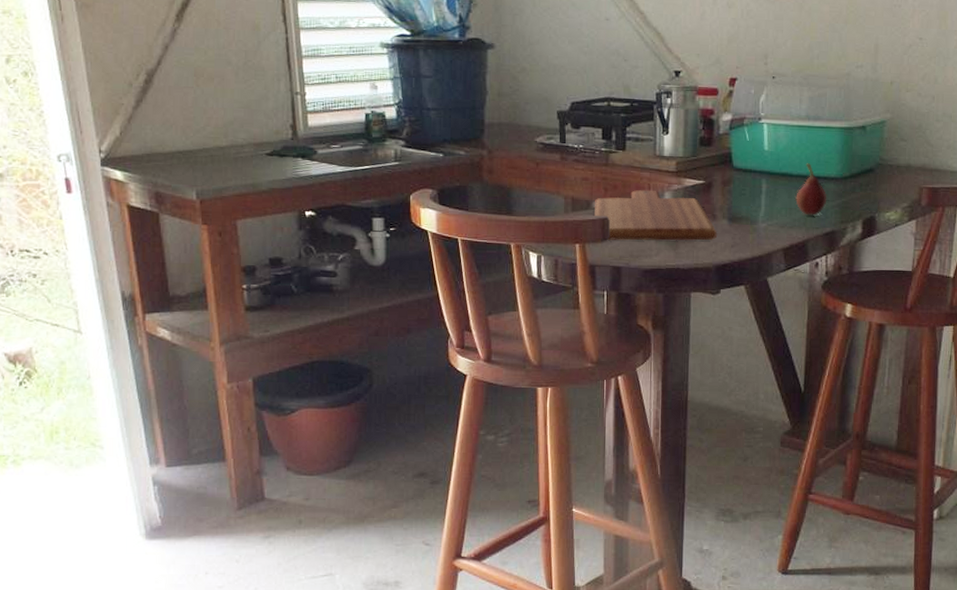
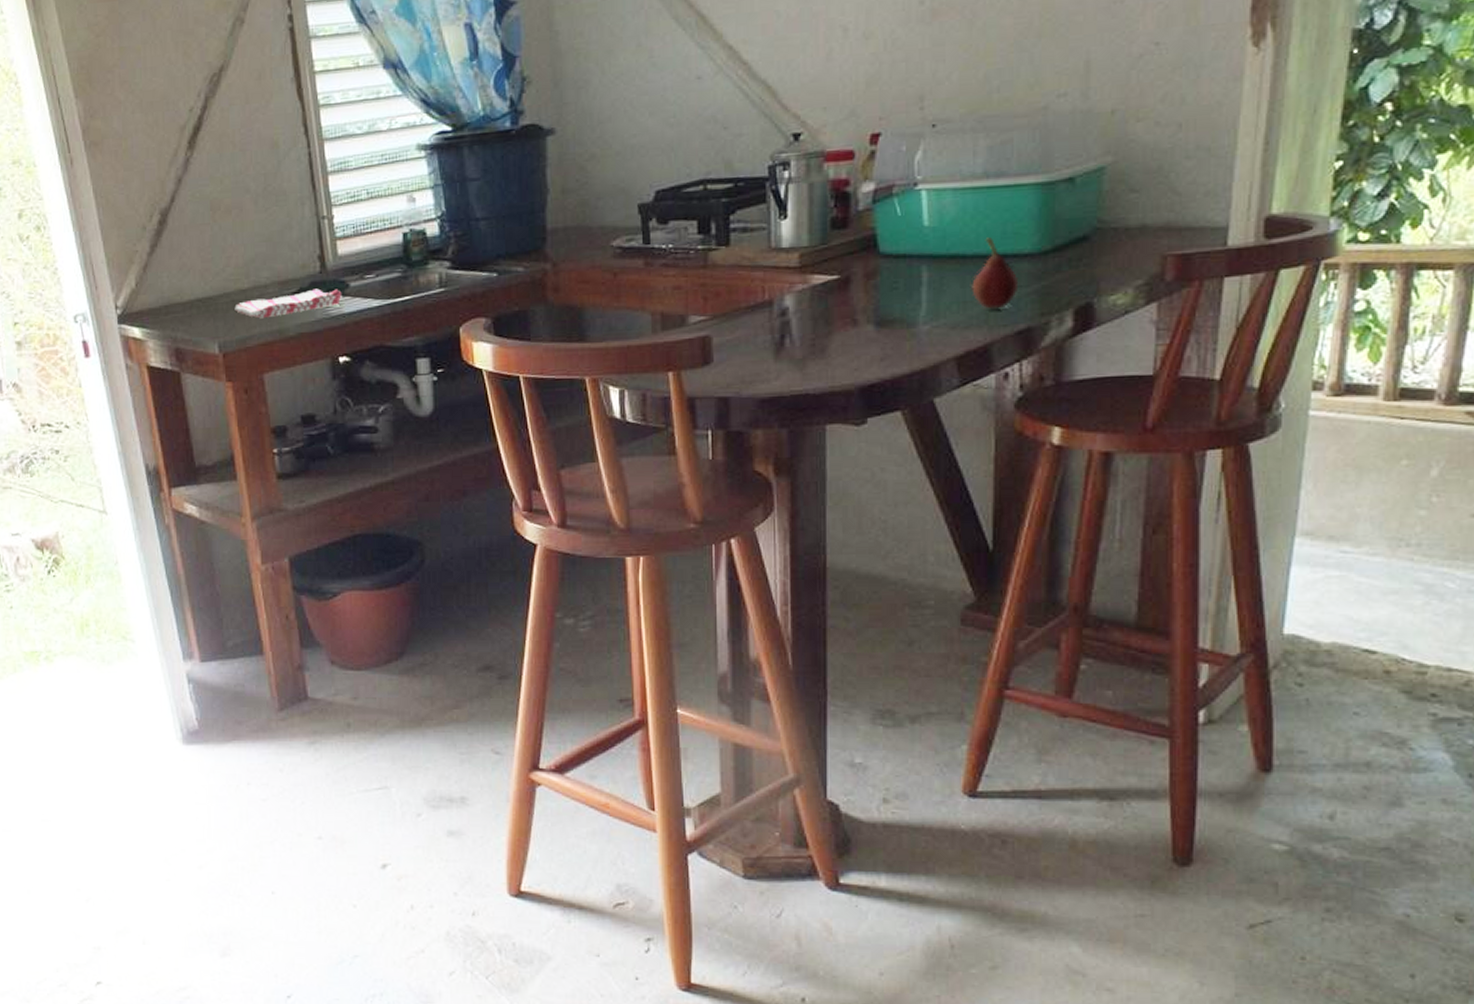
dish towel: none [213,152,310,173] -> present [234,288,342,319]
cutting board: present [595,189,717,241] -> none [691,293,859,364]

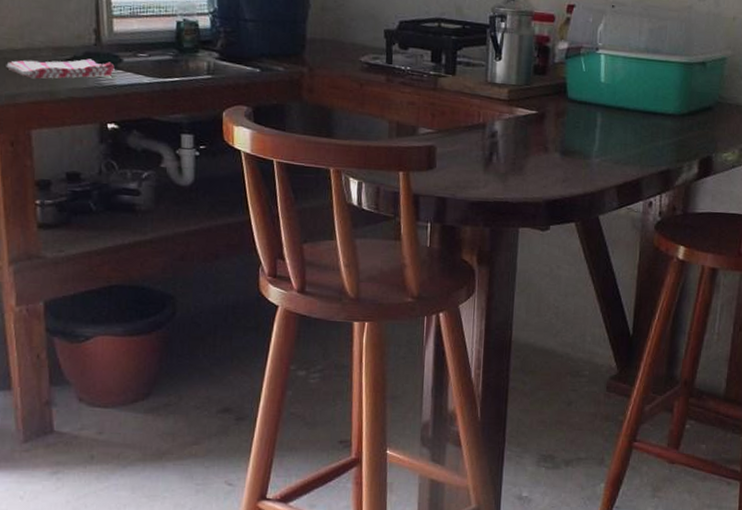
fruit: present [972,237,1017,309] -> none [631,98,663,153]

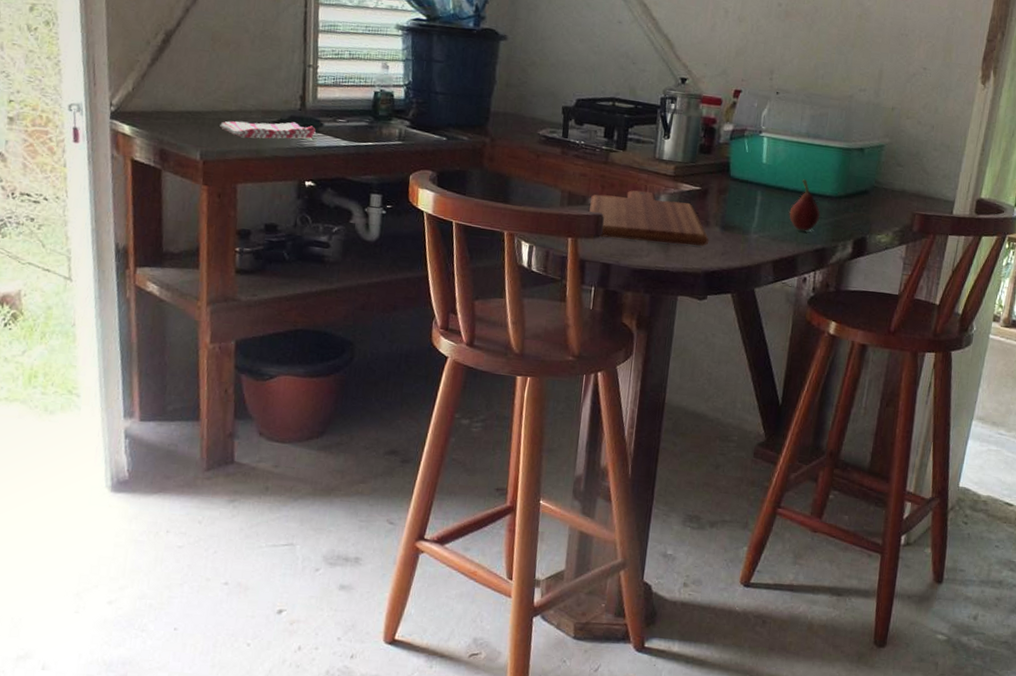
cutting board: none [420,117,548,174] -> present [589,190,709,246]
fruit: none [631,98,663,153] -> present [789,179,820,231]

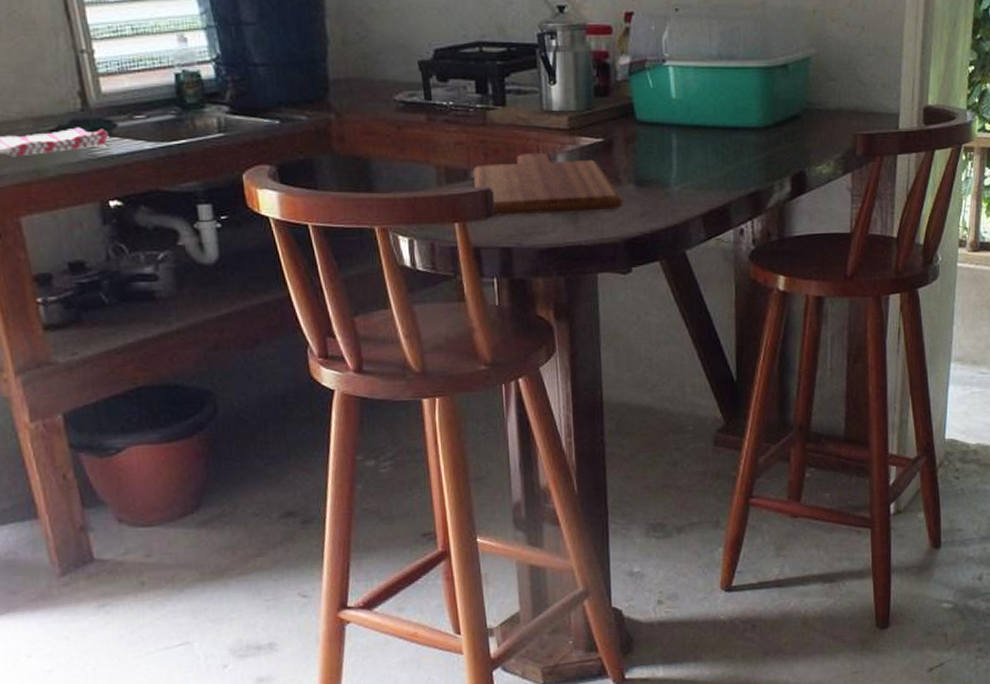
fruit: present [789,179,820,231] -> none [712,112,748,174]

